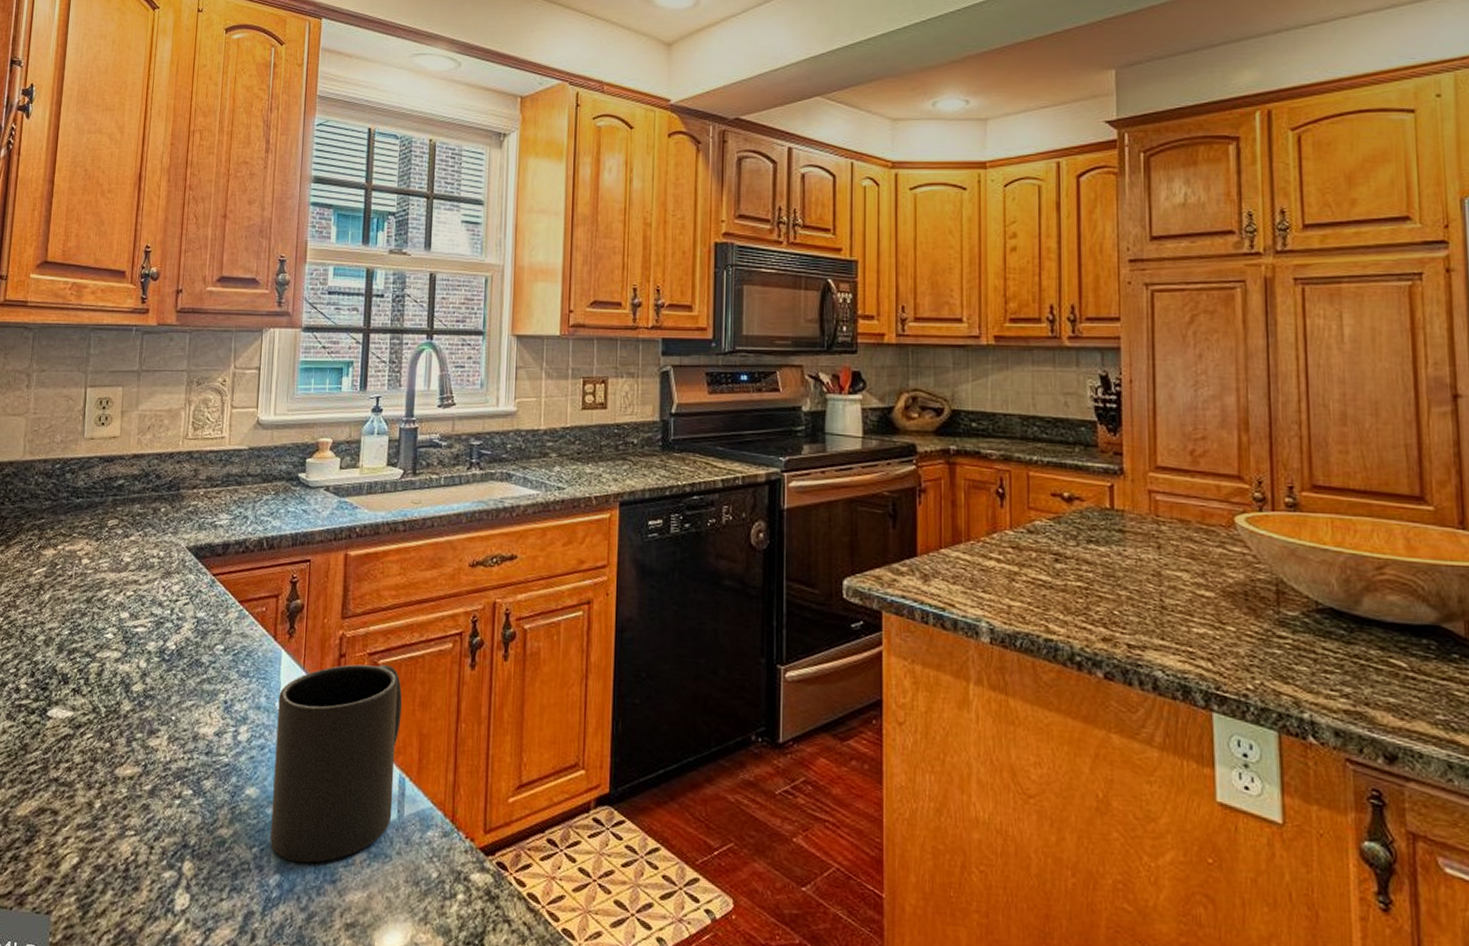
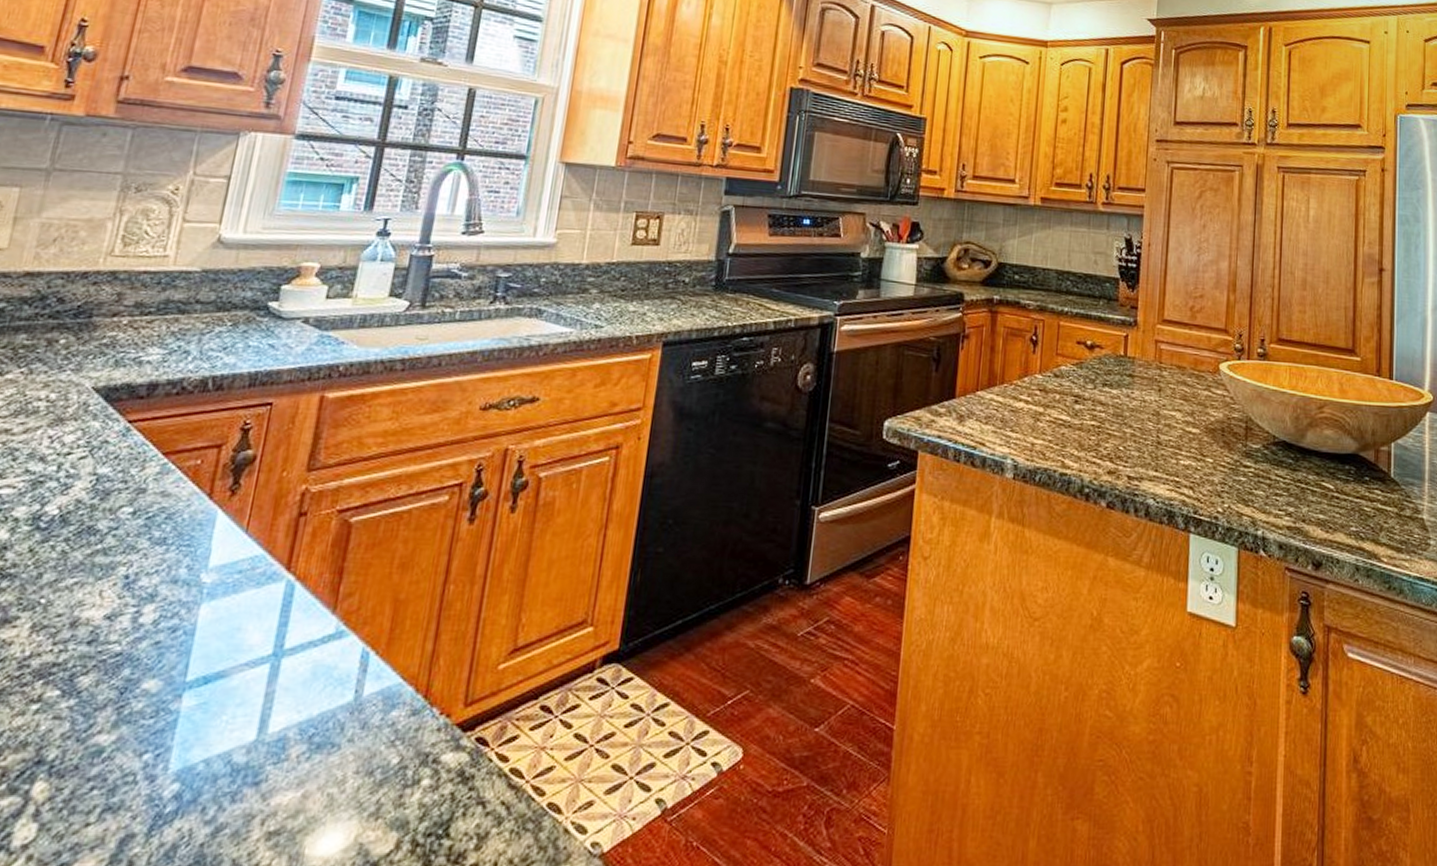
mug: present [270,664,403,863] -> none [170,523,378,766]

